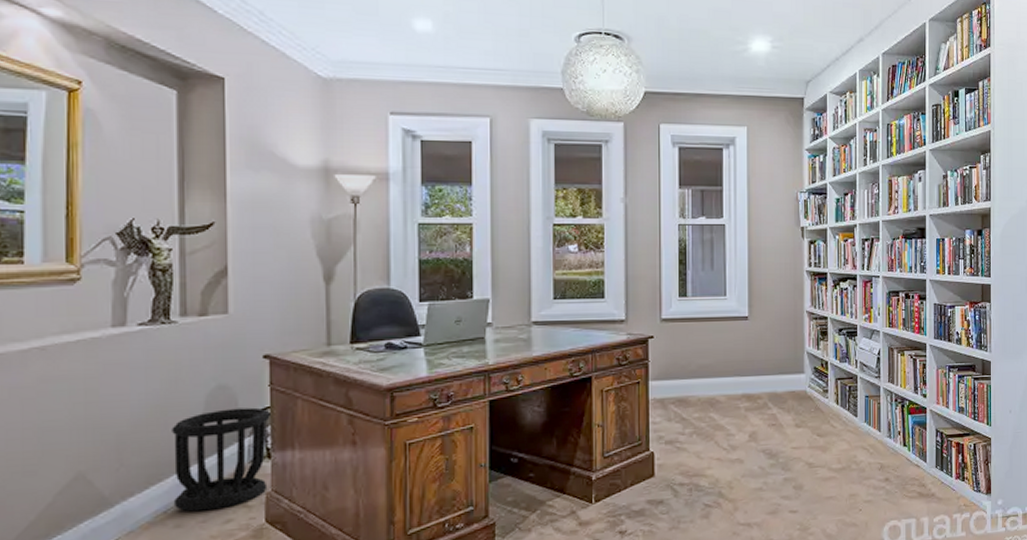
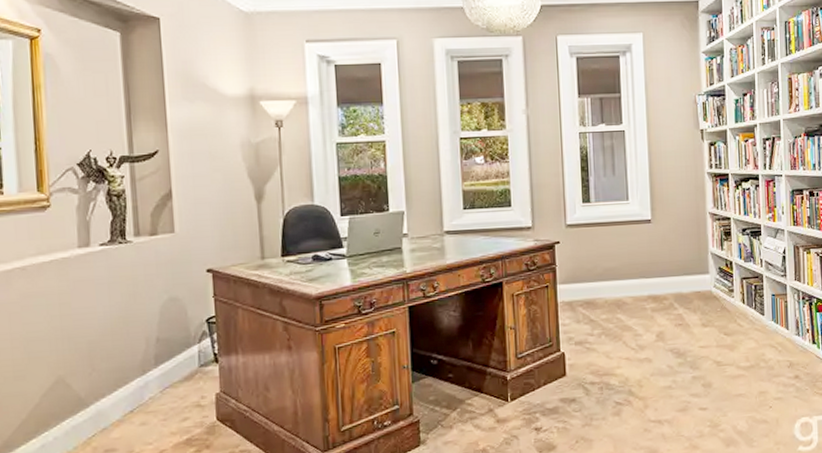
wastebasket: present [172,407,270,512] -> none [133,317,217,411]

